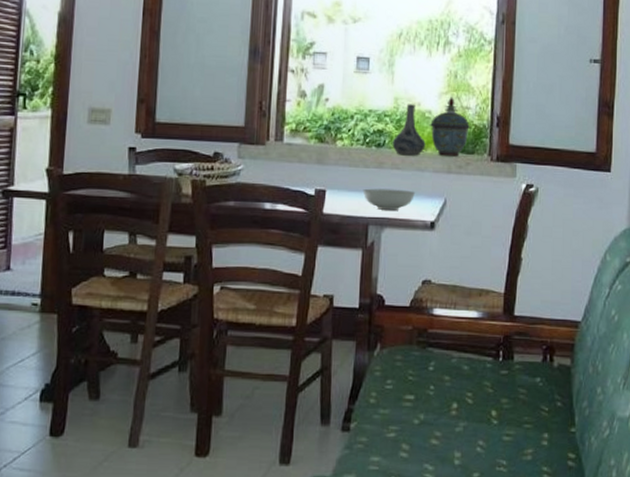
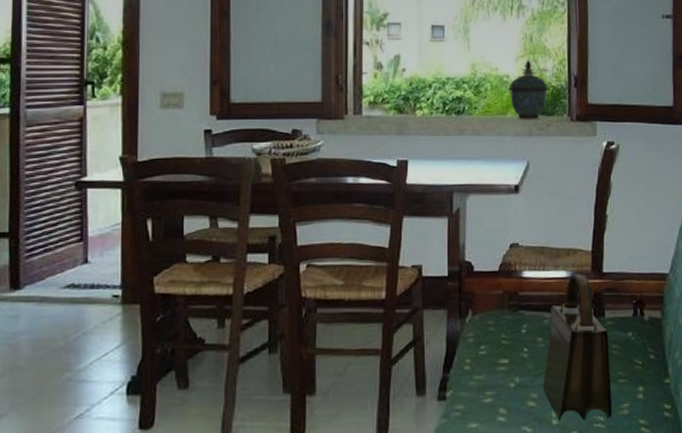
bowl: present [362,188,416,210] -> none [445,155,498,177]
decorative vase: present [392,104,426,157] -> none [472,69,505,122]
handbag: none [446,315,517,462] -> present [542,274,613,420]

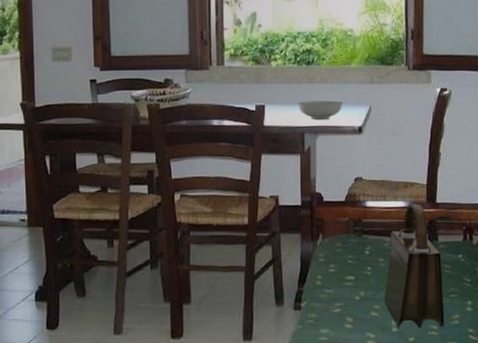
bowl: none [445,155,498,177] -> present [297,100,344,119]
decorative jar: present [507,60,549,120] -> none [351,16,389,70]

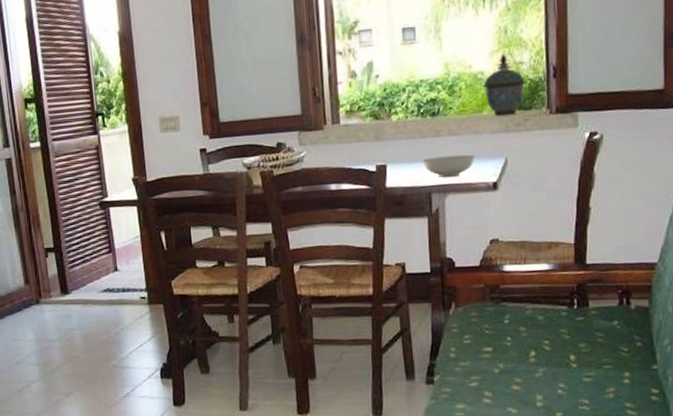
decorative jar: none [351,16,389,70] -> present [482,54,526,117]
handbag: present [384,204,445,328] -> none [526,266,598,402]

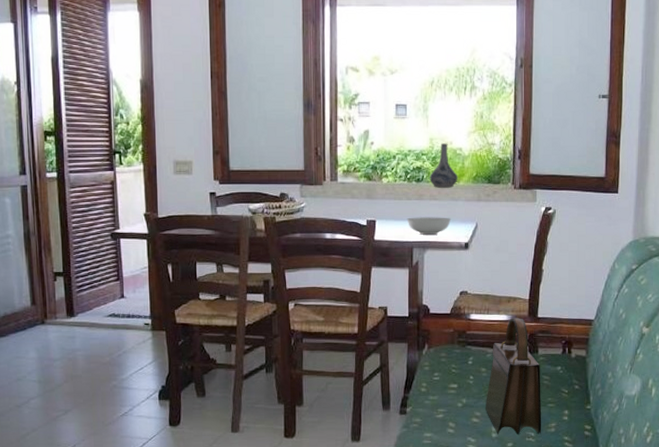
decorative vase: none [446,67,481,122] -> present [429,143,458,189]
decorative jar: present [482,54,526,117] -> none [460,135,496,188]
handbag: none [526,266,598,402] -> present [485,318,542,434]

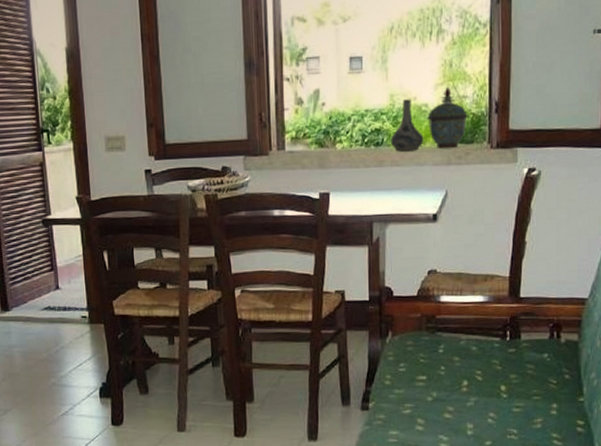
bowl: present [406,217,452,235] -> none [365,185,417,207]
decorative jar: none [460,135,496,188] -> present [426,87,469,150]
handbag: present [485,318,542,434] -> none [458,298,526,431]

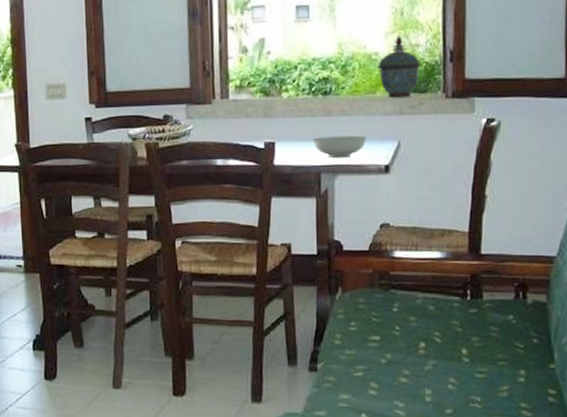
bowl: none [365,185,417,207] -> present [312,135,367,157]
decorative vase: present [390,99,424,153] -> none [339,47,374,102]

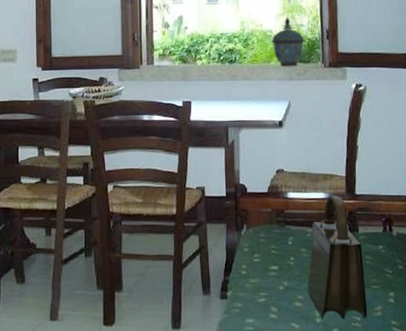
bowl: present [312,135,367,157] -> none [221,96,265,114]
handbag: none [415,255,491,399] -> present [307,195,368,319]

